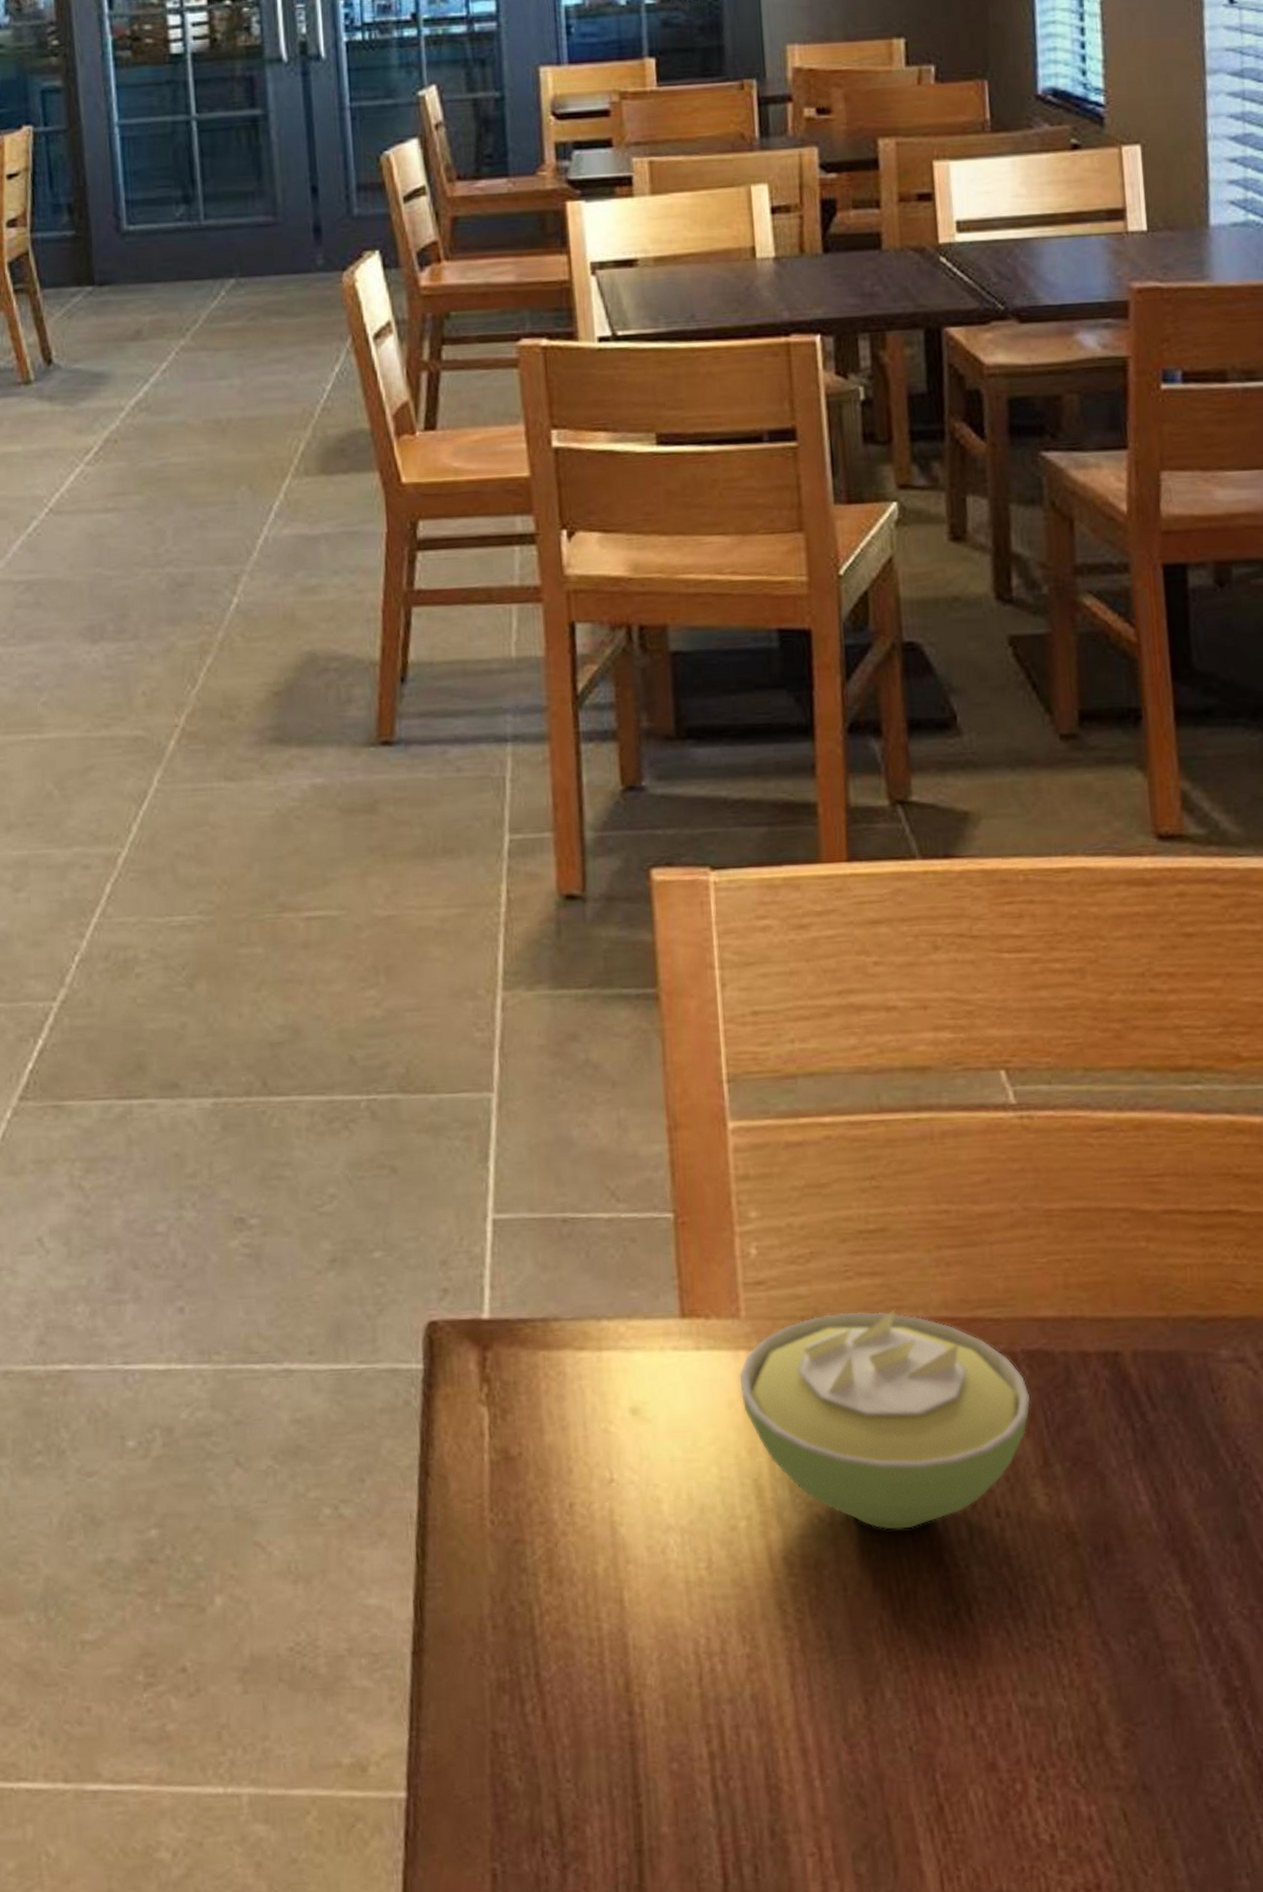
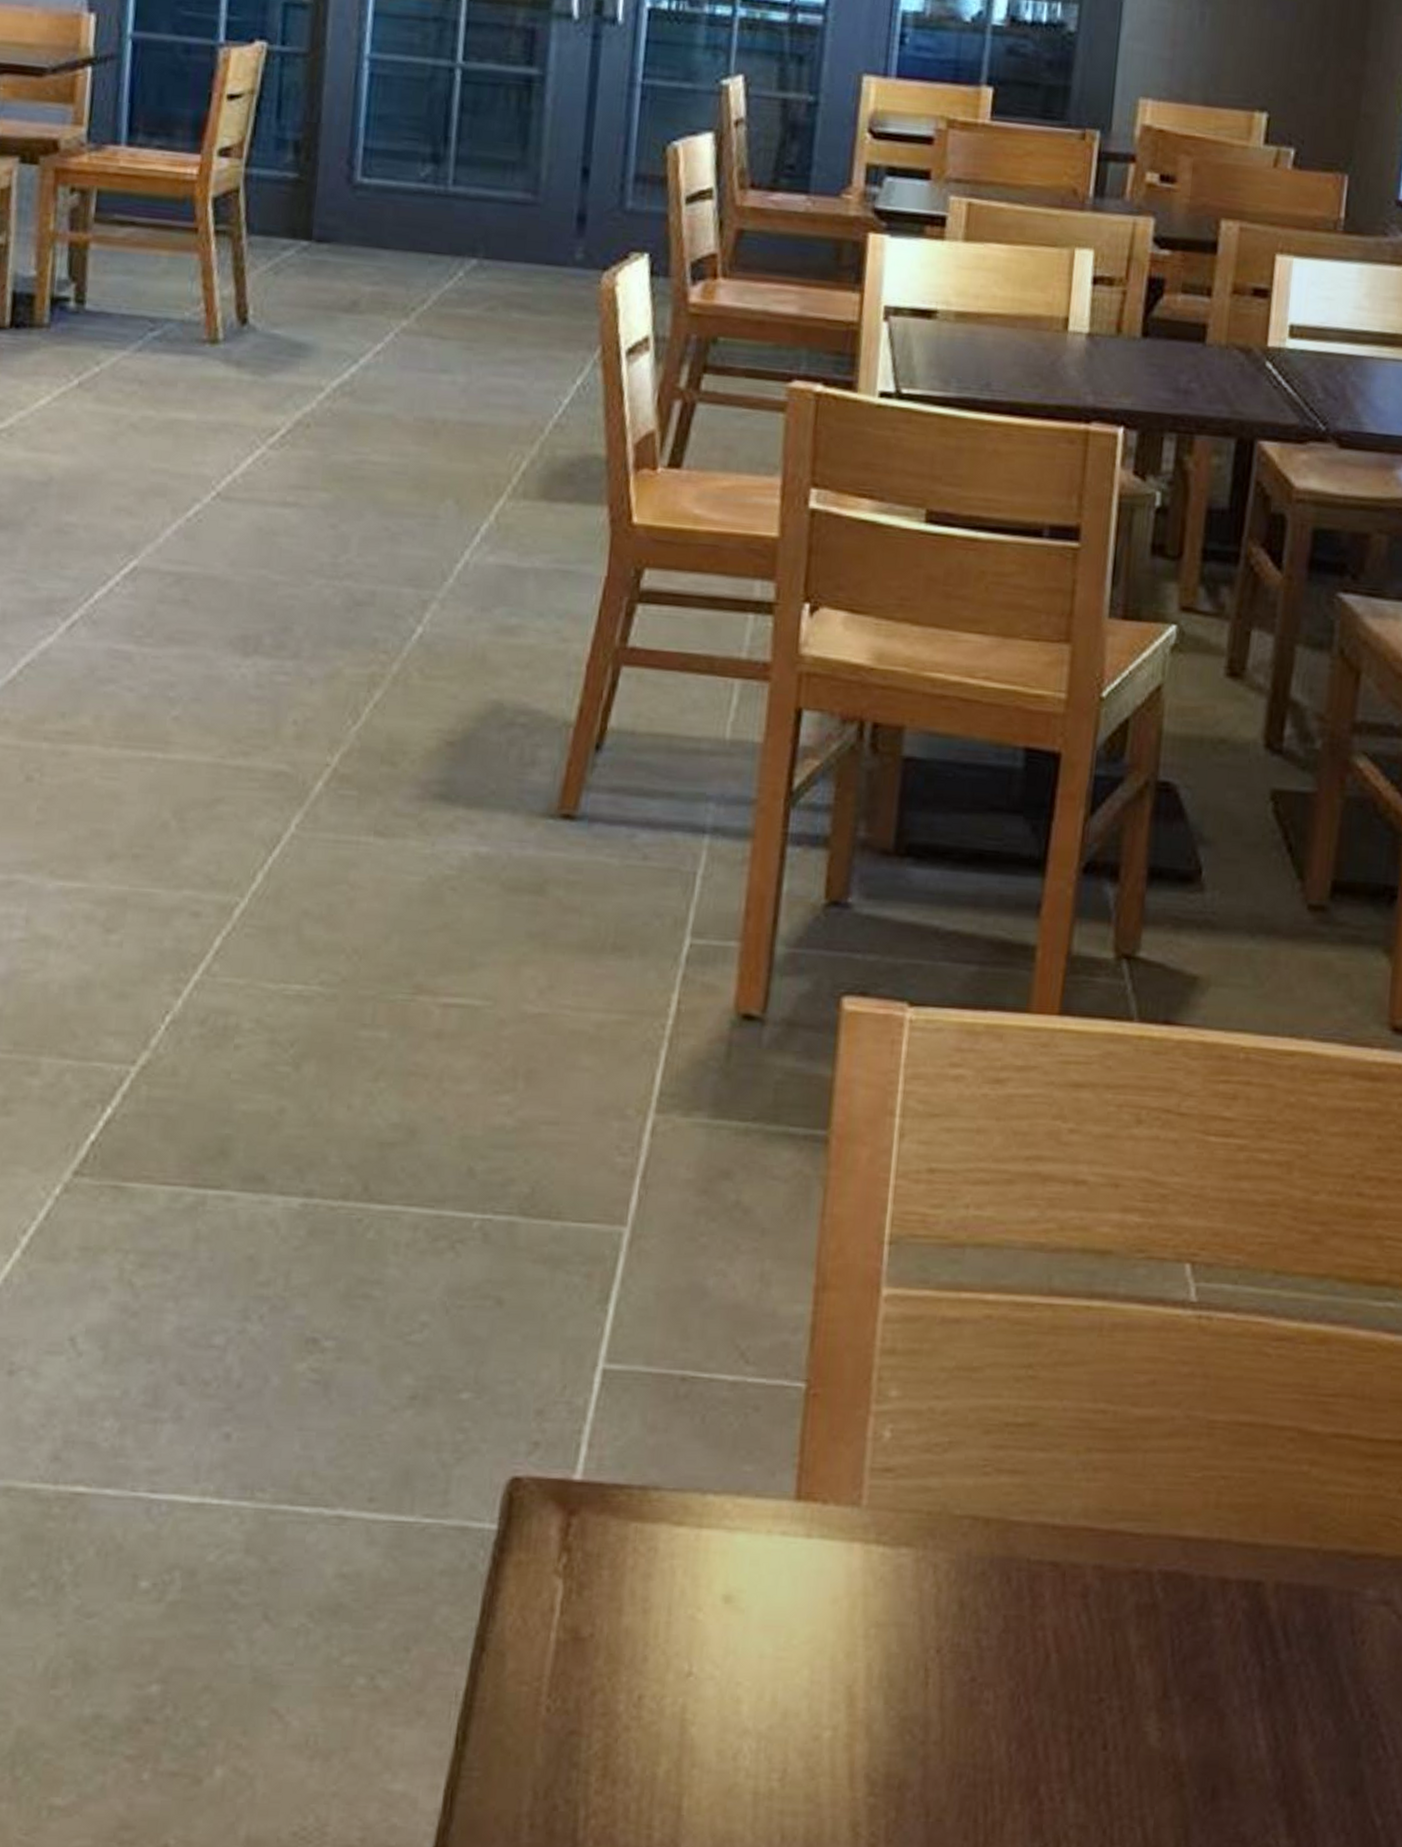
sugar bowl: present [739,1308,1031,1531] -> none [847,1511,1161,1756]

